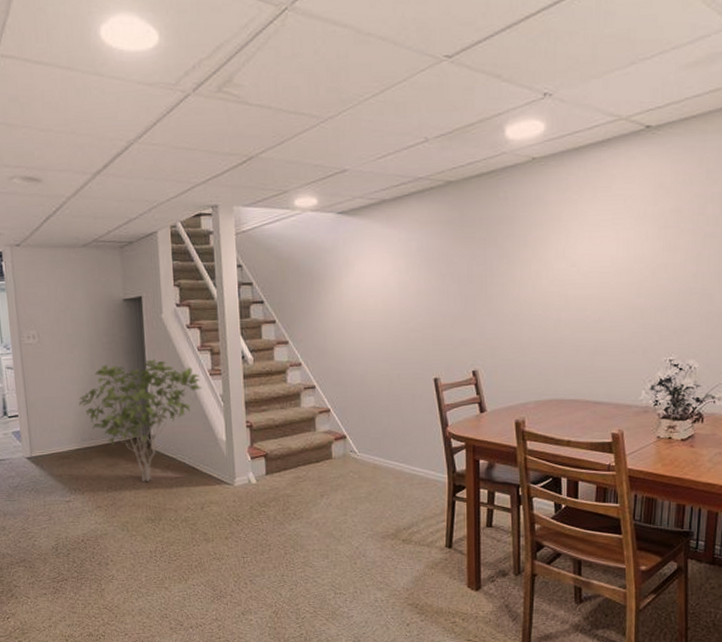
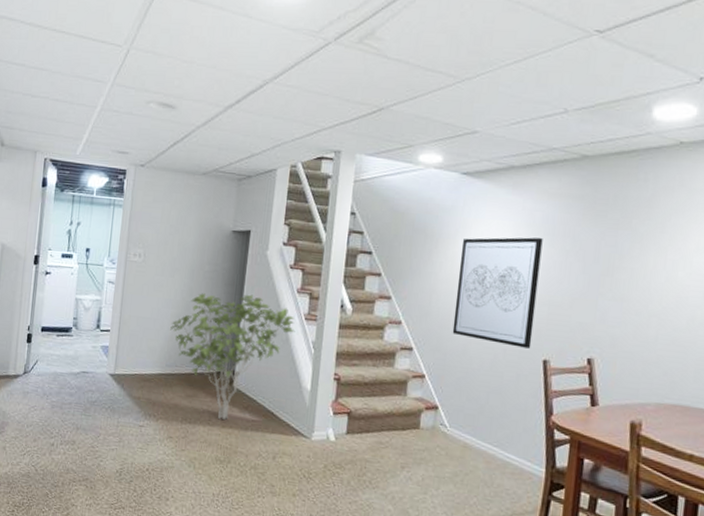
wall art: none [347,266,422,371] -> present [452,237,543,349]

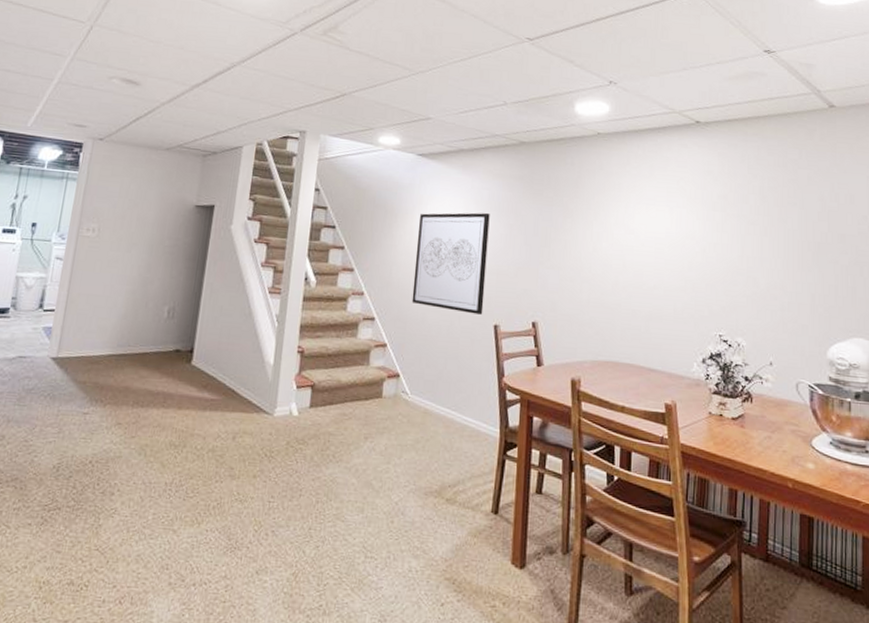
shrub: present [170,293,296,420] -> none [124,268,259,401]

